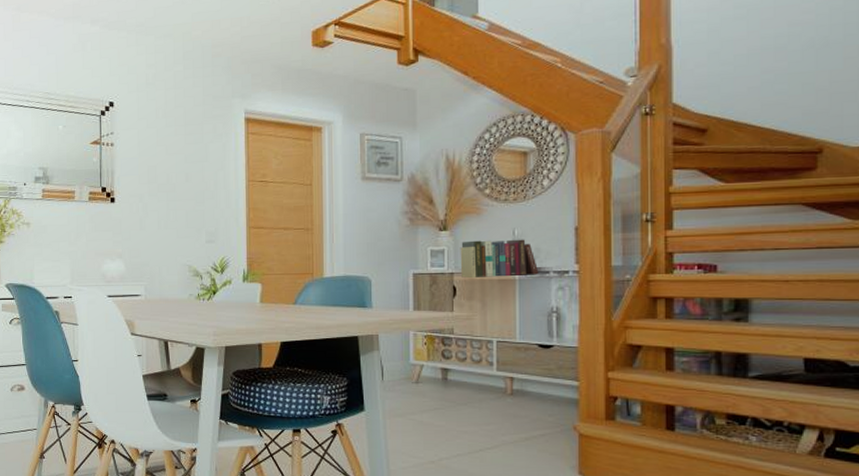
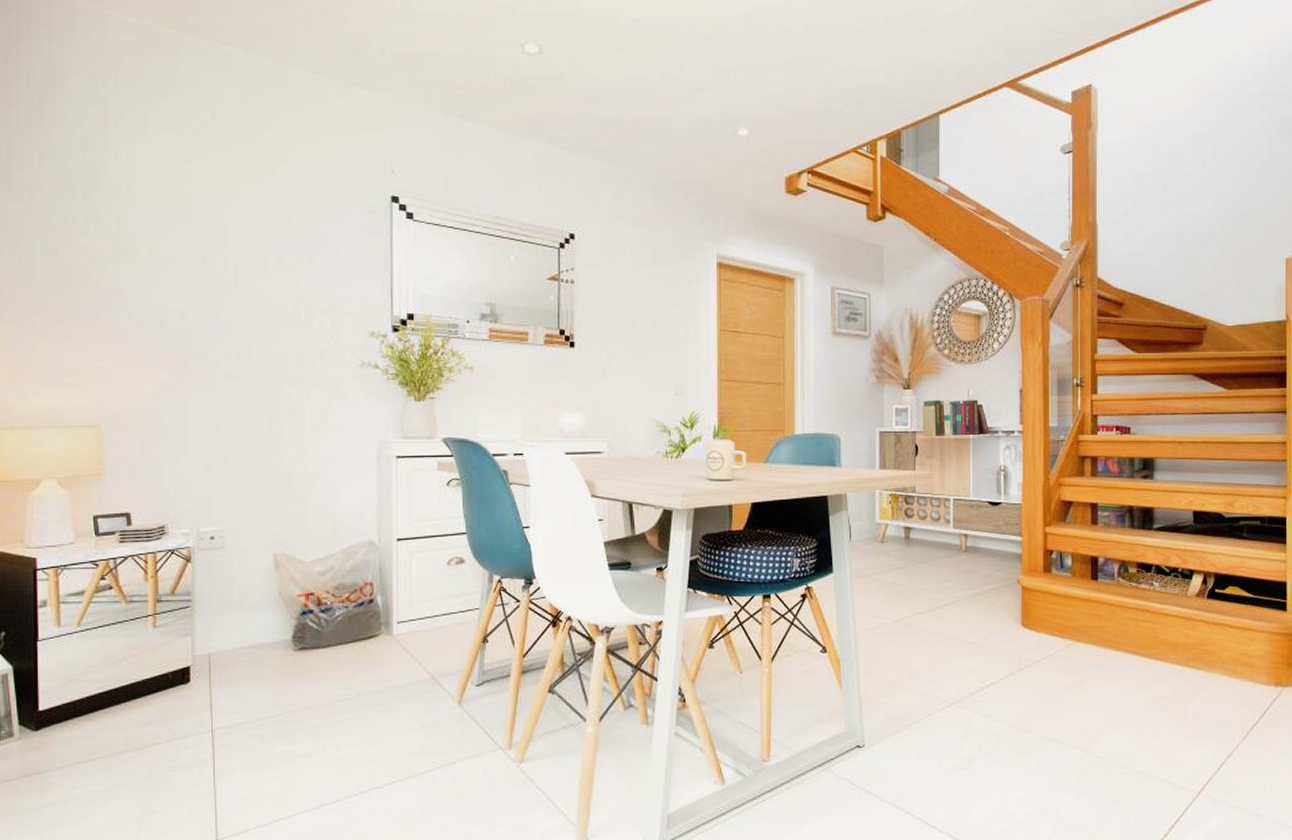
mug: none [235,285,276,320] -> present [705,442,747,480]

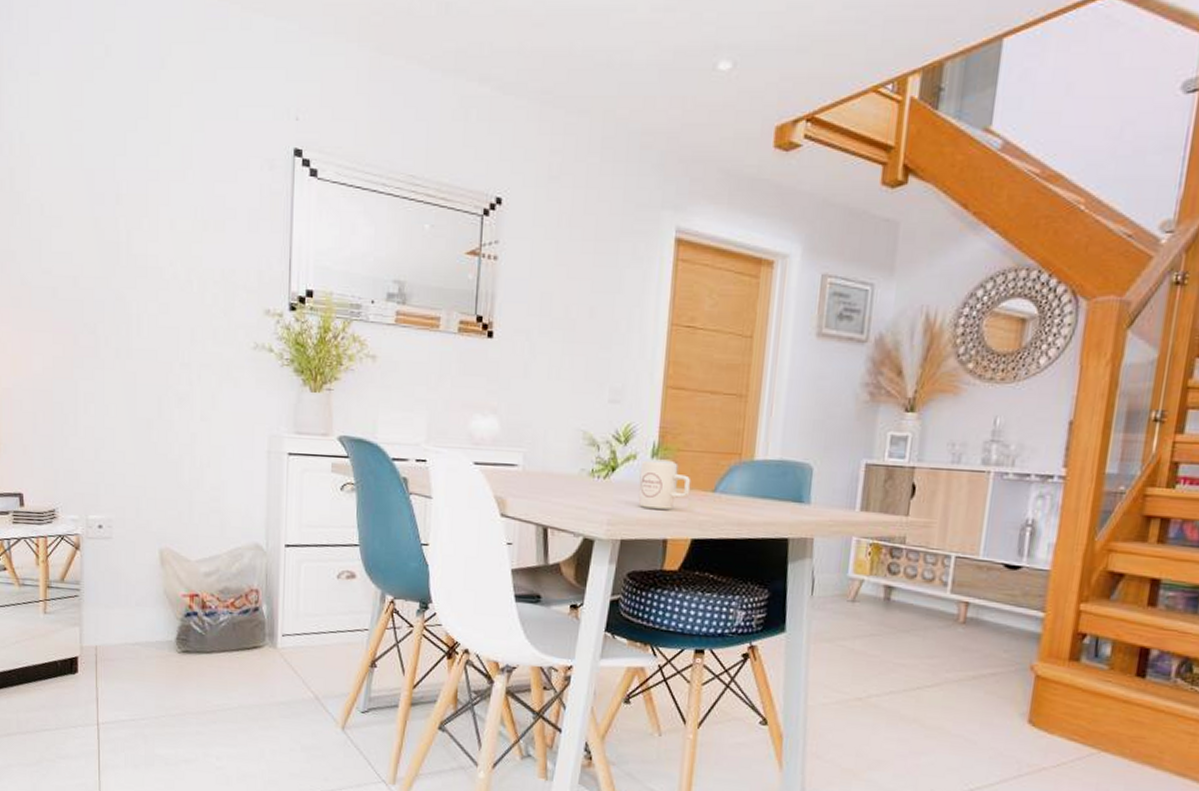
books: present [922,399,990,438] -> none [924,427,1019,478]

